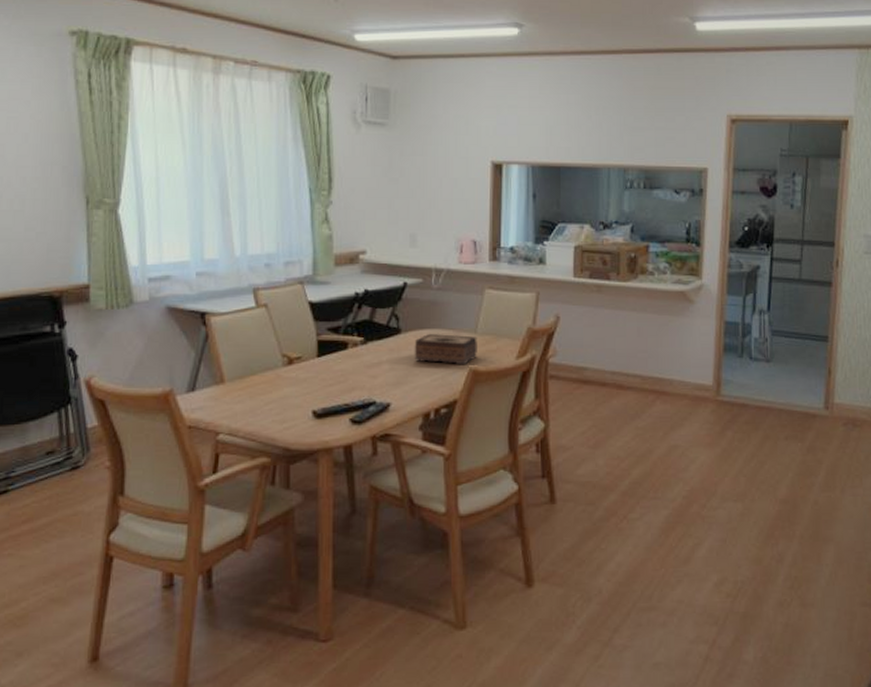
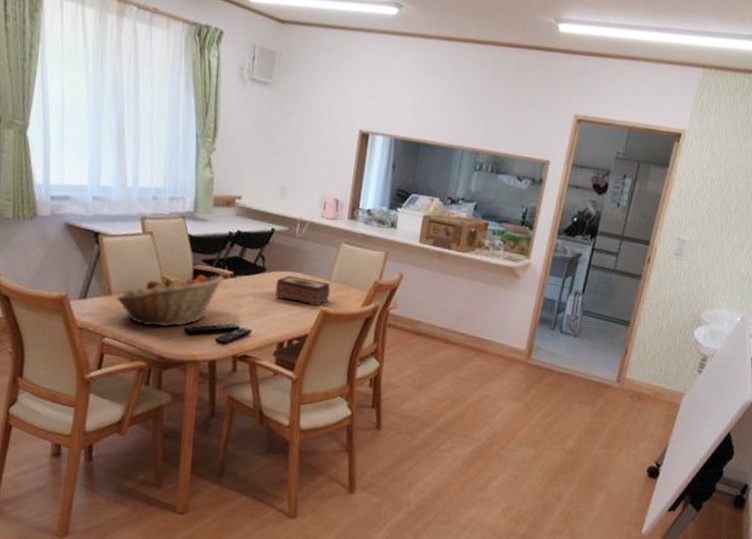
fruit basket: none [230,343,354,414] -> present [116,275,224,327]

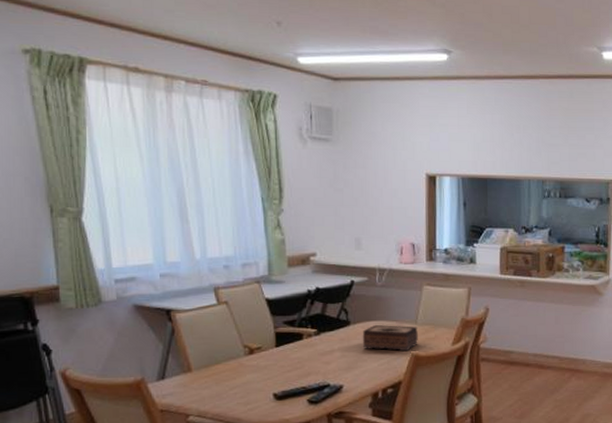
fruit basket: present [116,275,224,327] -> none [197,334,308,398]

